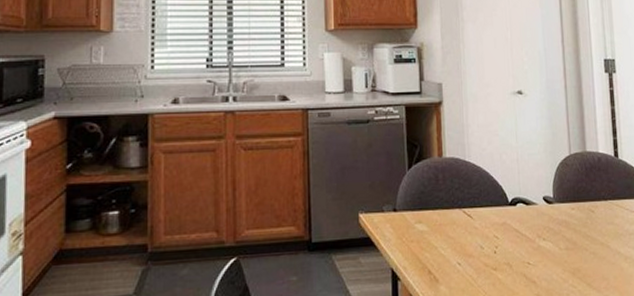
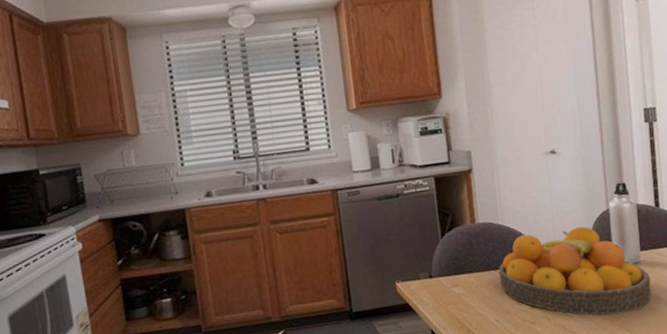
fruit bowl: none [464,170,611,267] -> present [499,226,651,316]
water bottle: none [571,129,601,214] -> present [608,182,641,264]

